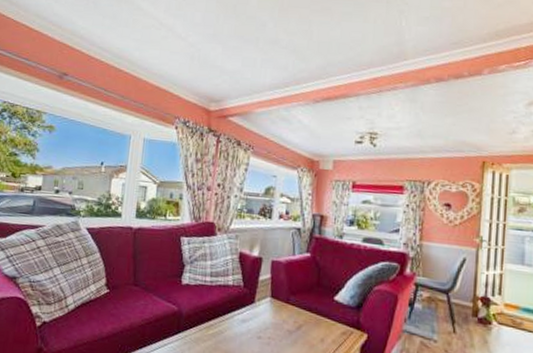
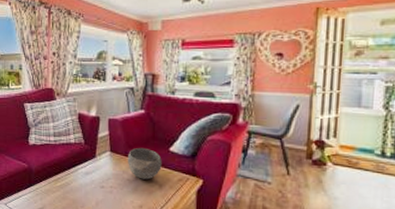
bowl: none [288,294,326,331] -> present [127,147,162,180]

